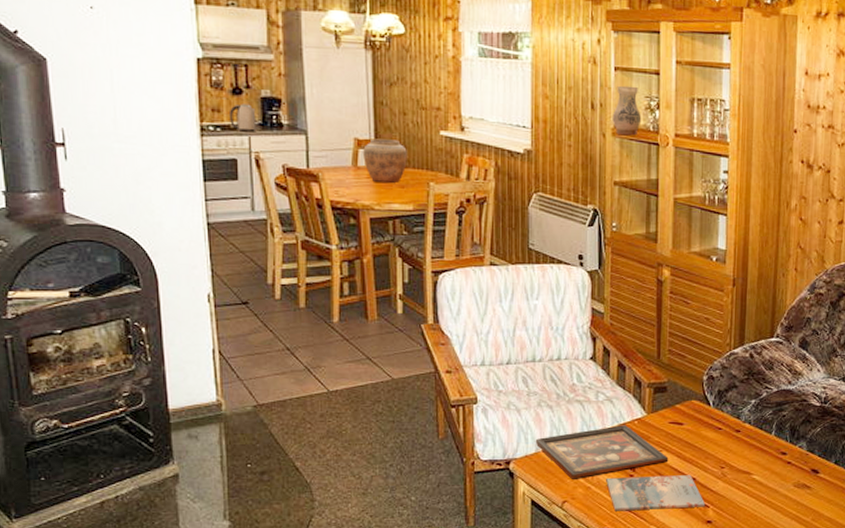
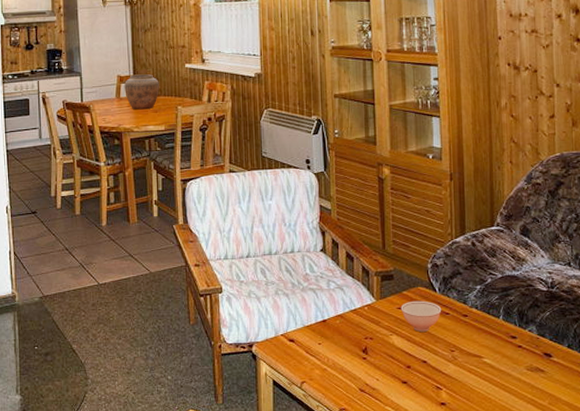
kettle: present [230,104,257,133] -> none [24,56,43,78]
decorative tray: present [535,425,669,480] -> none [274,311,399,362]
magazine: present [606,475,706,511] -> none [341,358,438,392]
ceramic pitcher: present [612,85,642,136] -> none [330,13,356,55]
bowl: none [672,415,715,449] -> present [400,300,442,333]

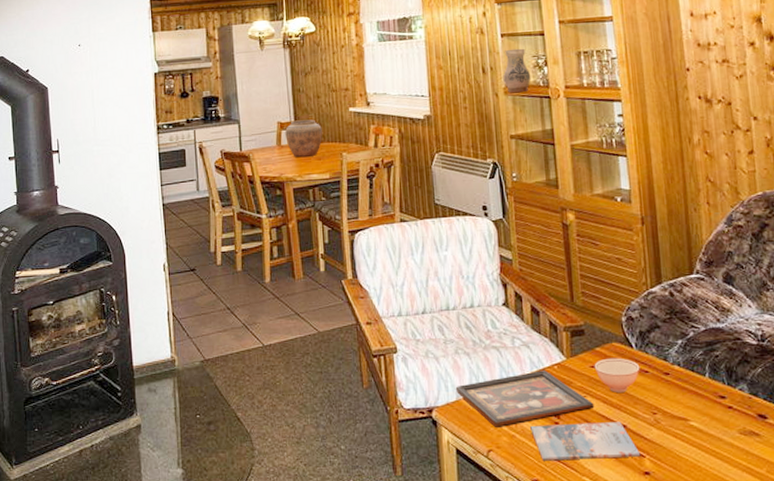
decorative tray: none [274,311,399,362] -> present [455,370,594,428]
ceramic pitcher: none [330,13,356,55] -> present [503,48,531,94]
magazine: none [341,358,438,392] -> present [530,422,641,461]

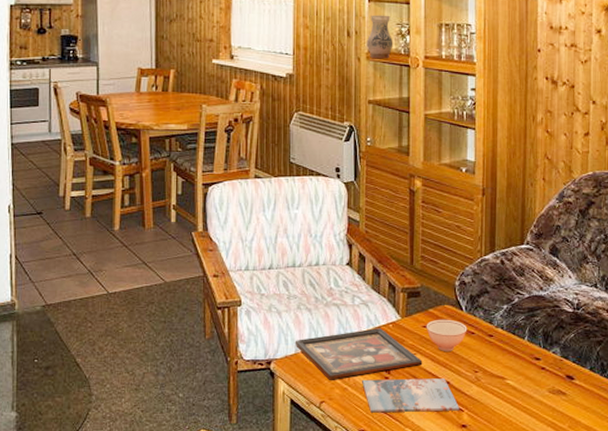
vase: present [285,119,322,157] -> none [145,68,183,106]

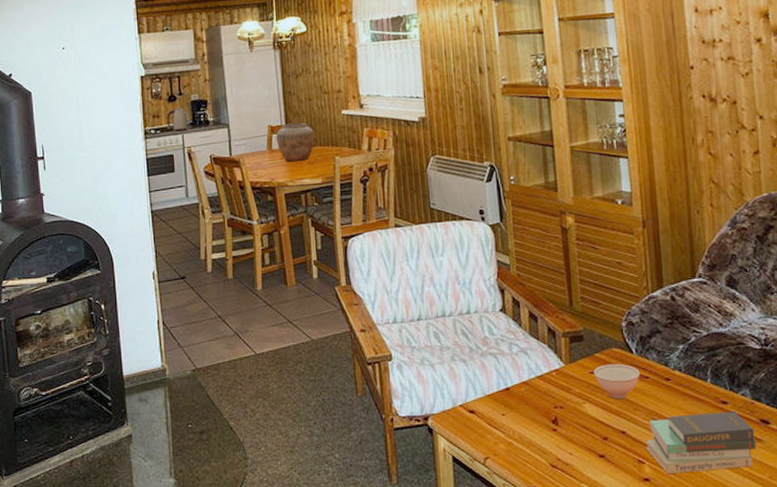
kettle: none [35,41,56,65] -> present [167,108,188,132]
vase: none [145,68,183,106] -> present [276,122,314,162]
decorative tray: present [294,328,423,381] -> none [451,377,593,436]
magazine: present [362,378,460,413] -> none [528,428,641,468]
ceramic pitcher: present [366,15,394,59] -> none [500,47,530,94]
books: none [466,367,561,421] -> present [646,411,756,473]

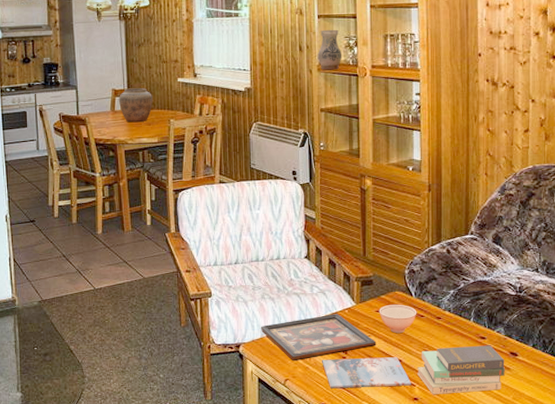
kettle: present [167,108,188,132] -> none [21,69,40,91]
decorative tray: none [451,377,593,436] -> present [260,314,377,362]
ceramic pitcher: none [500,47,530,94] -> present [317,29,342,71]
magazine: none [528,428,641,468] -> present [322,357,412,389]

